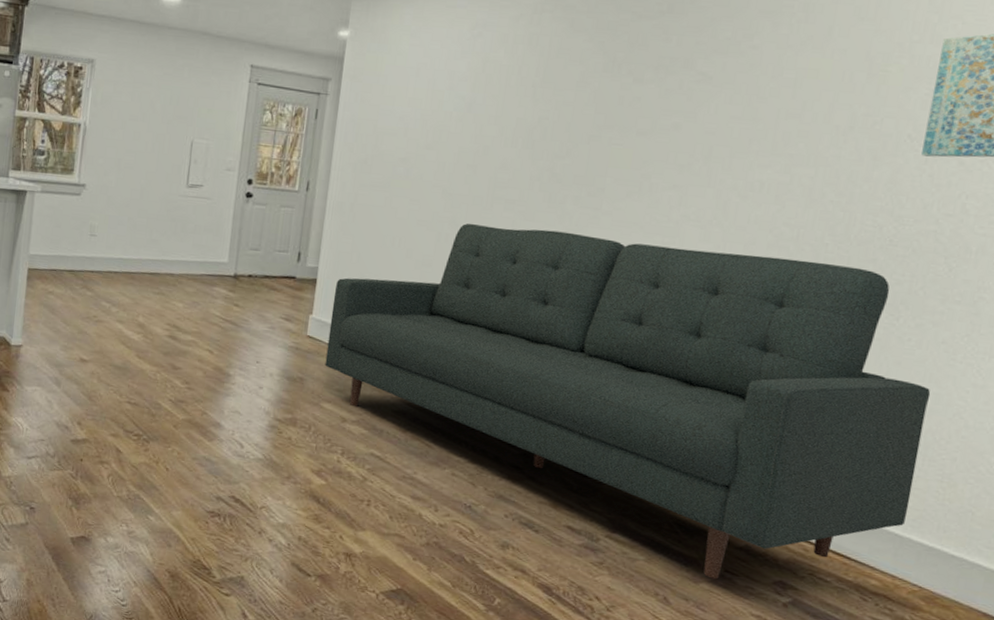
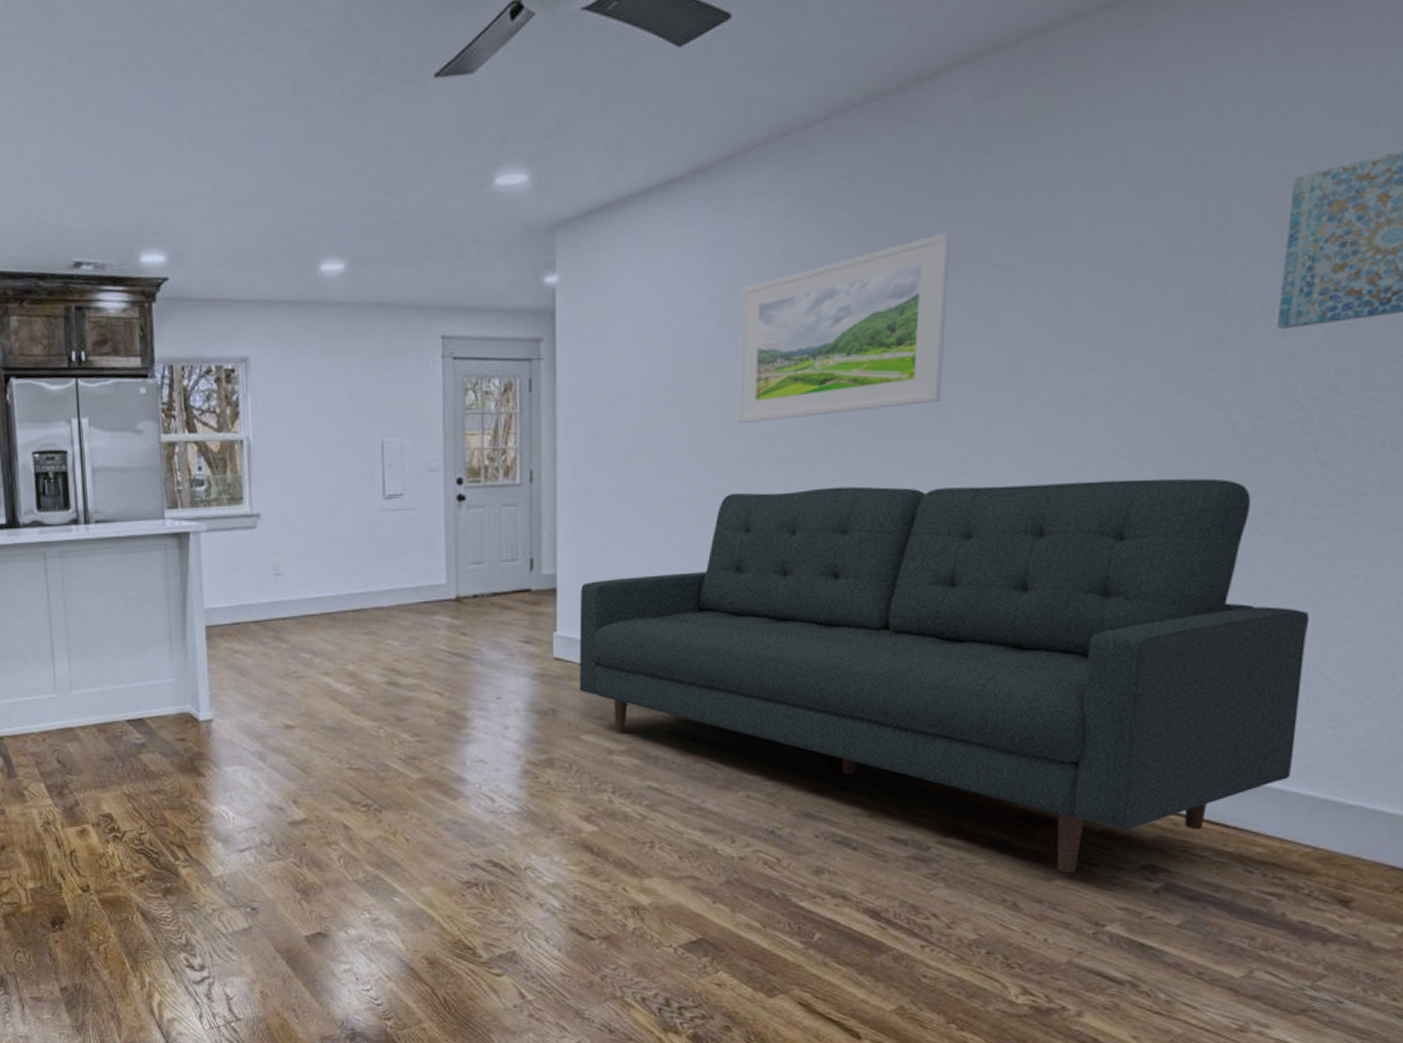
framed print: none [479,41,667,175] -> present [737,232,952,424]

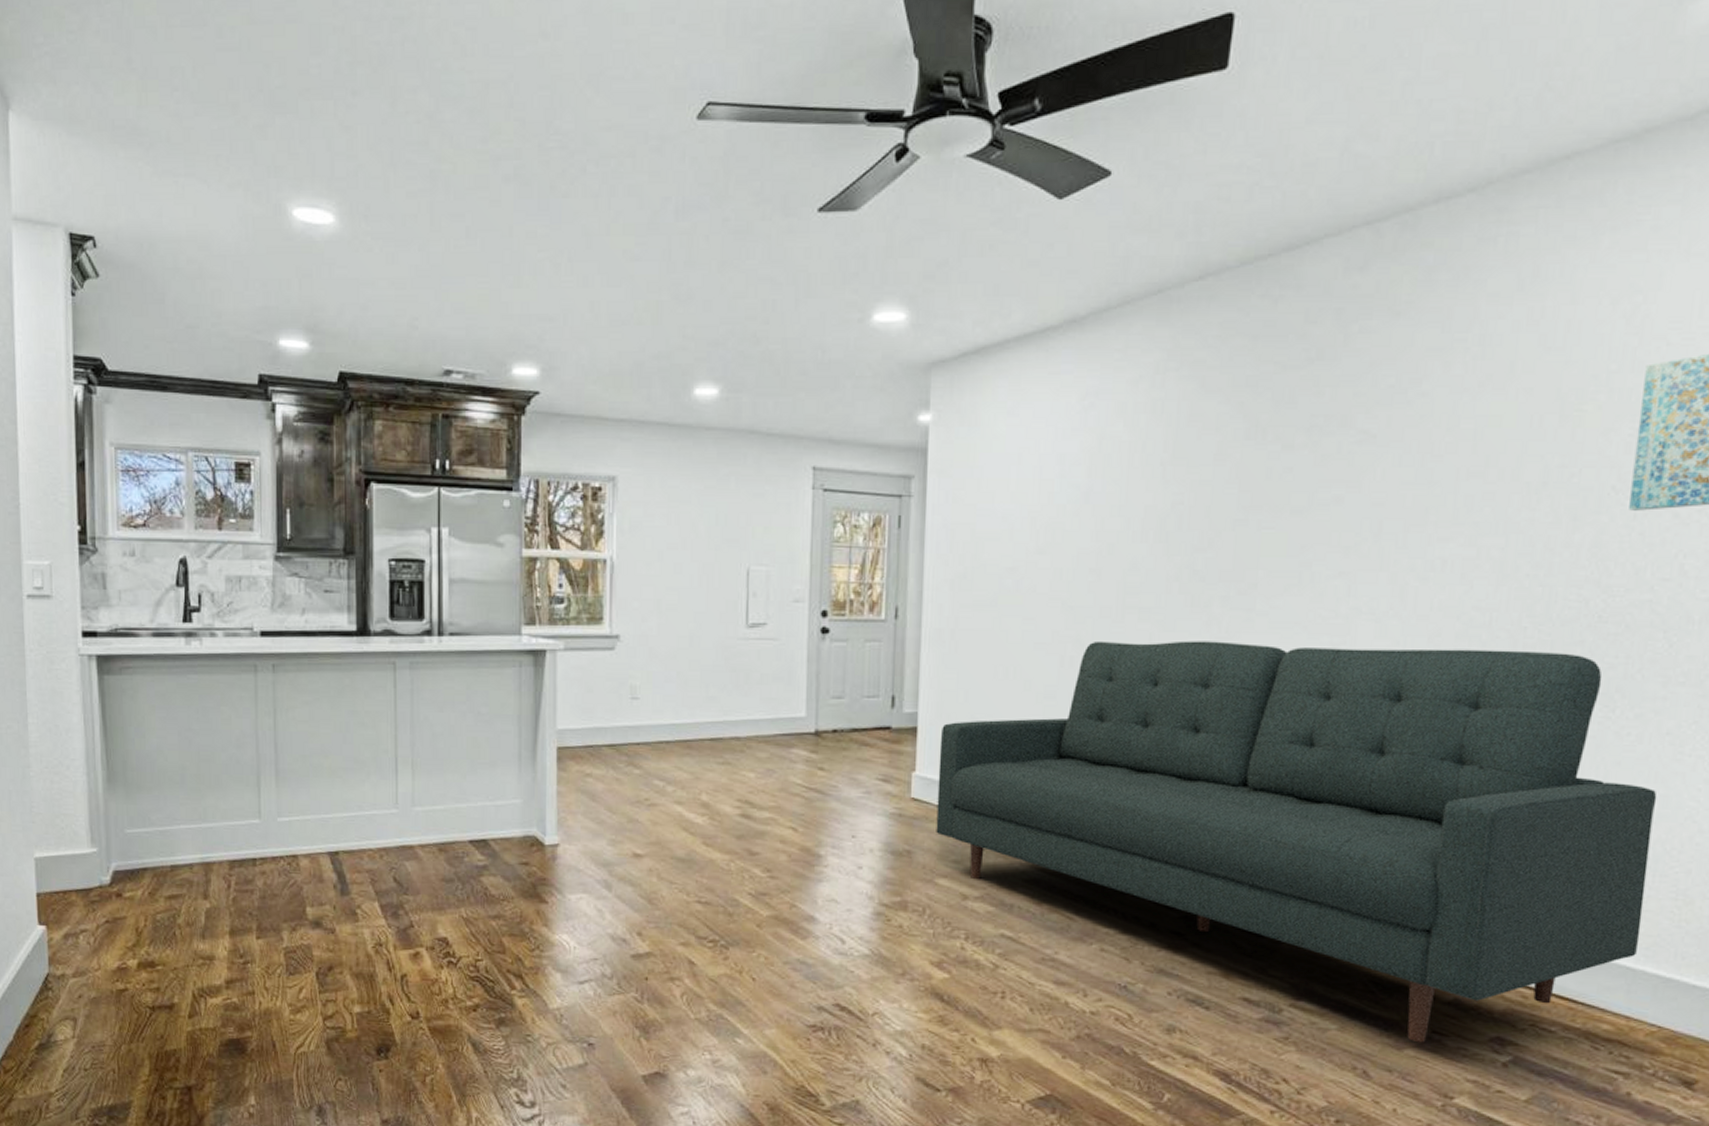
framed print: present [737,232,952,424] -> none [1103,396,1319,573]

